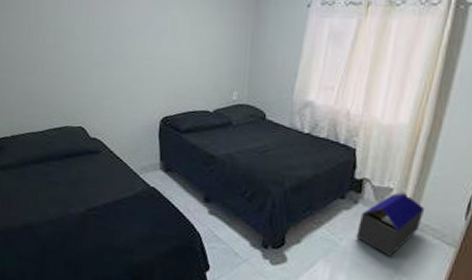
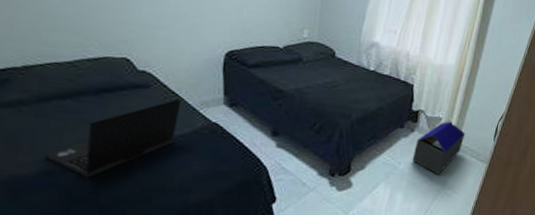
laptop: none [26,163,125,233] -> present [43,98,182,178]

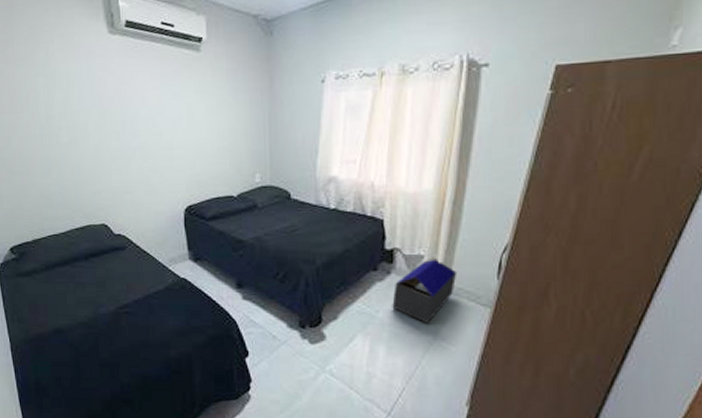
laptop: present [43,98,182,178] -> none [55,257,153,335]

